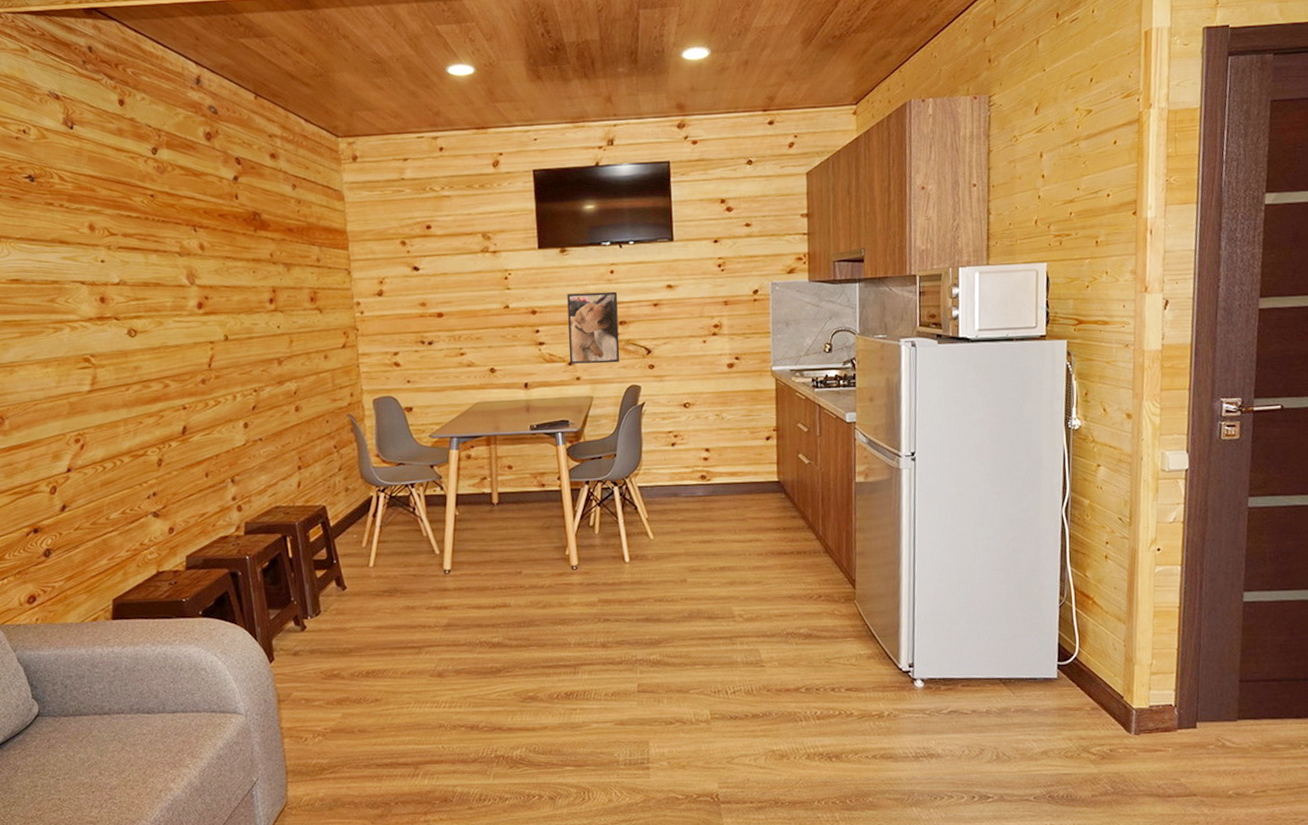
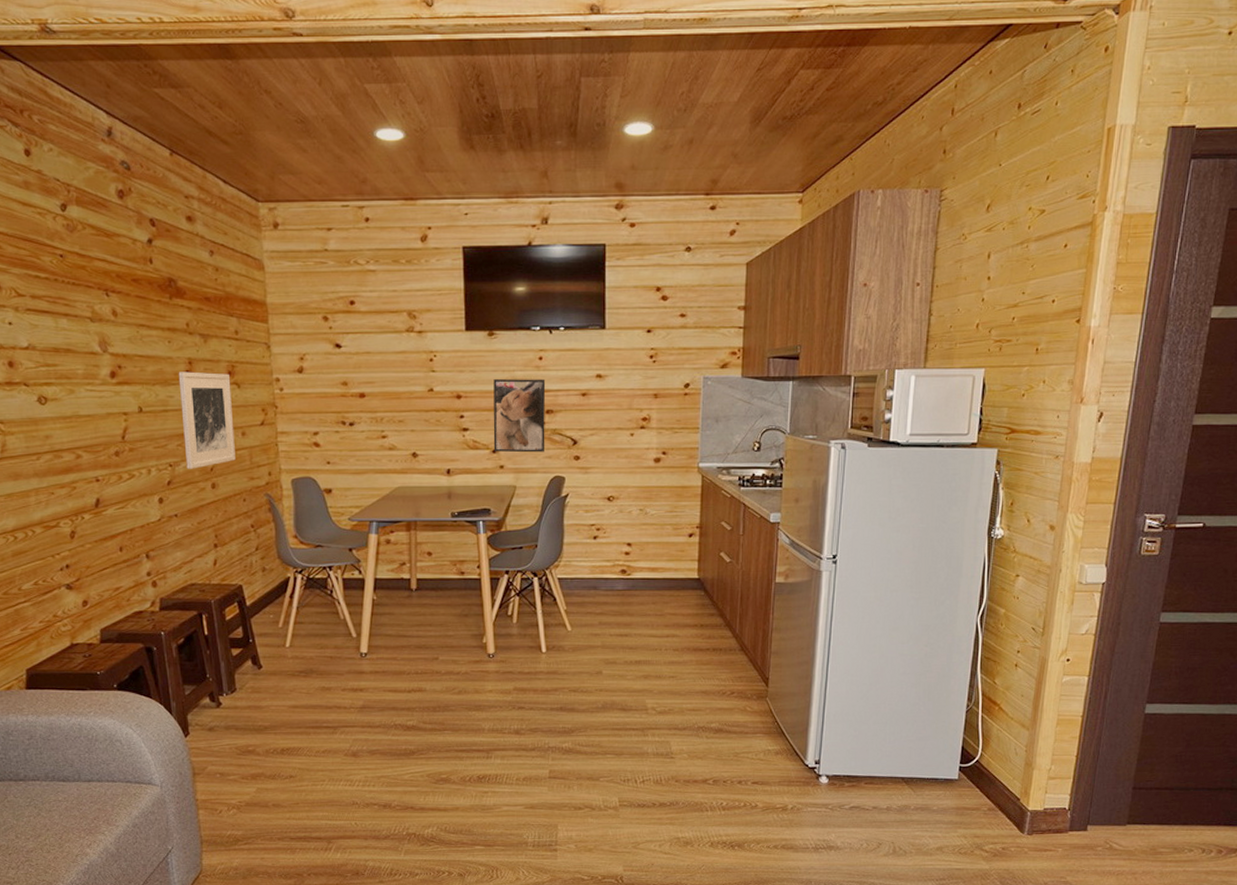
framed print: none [262,299,318,394] -> present [178,372,236,469]

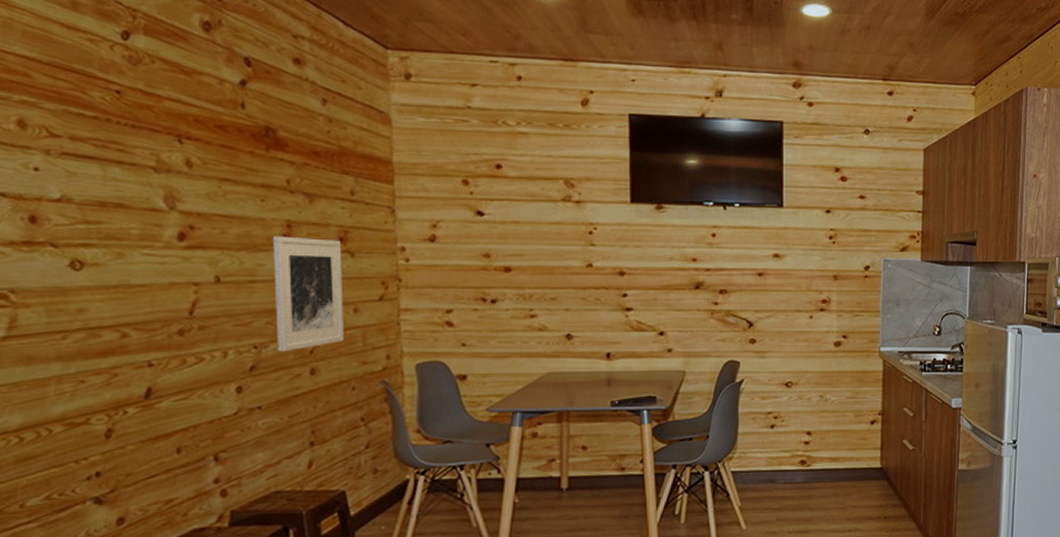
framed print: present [493,379,546,453] -> none [660,256,719,335]

